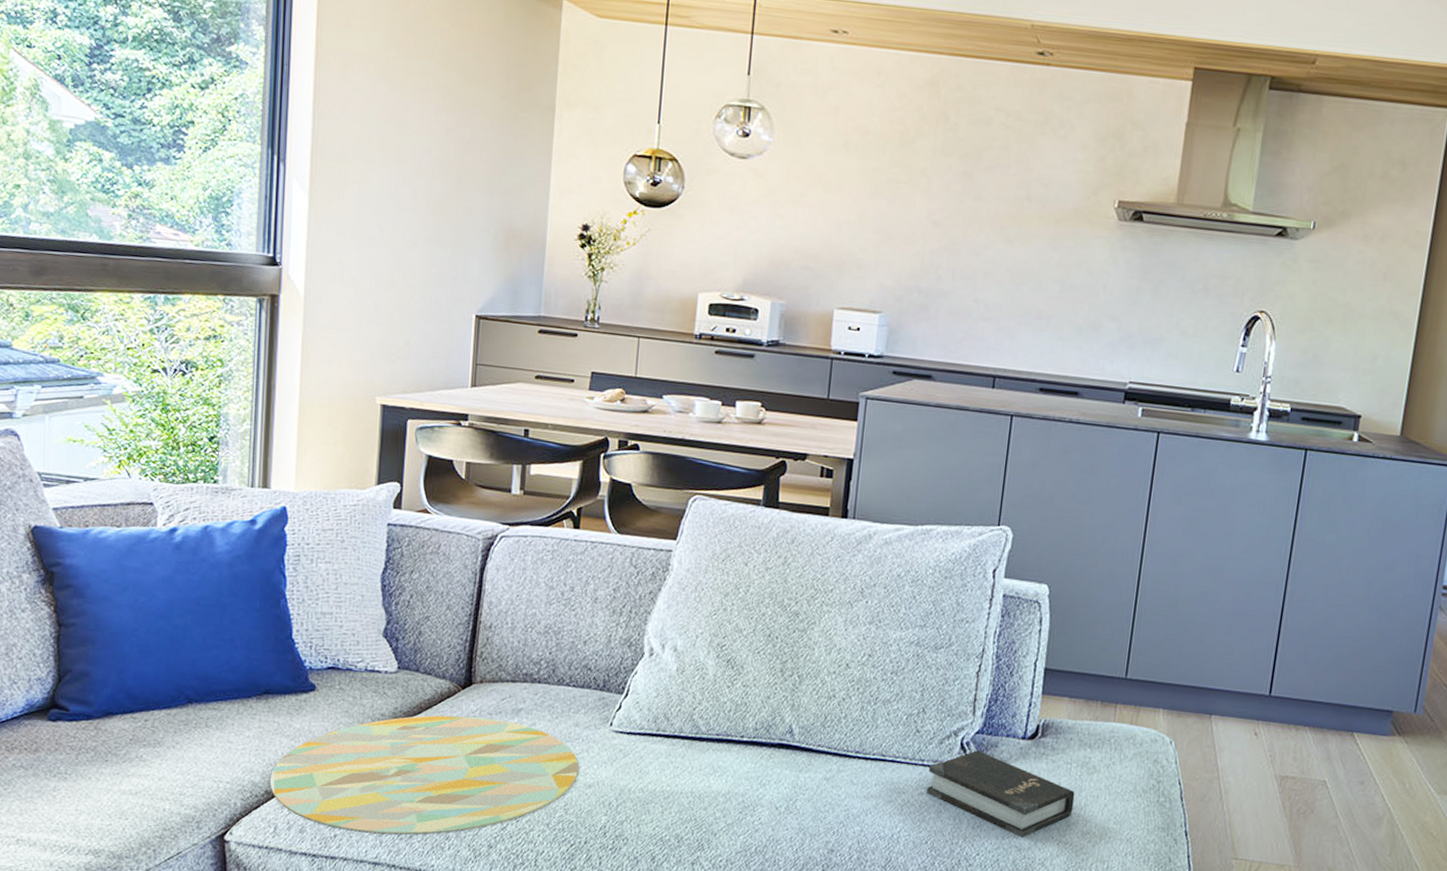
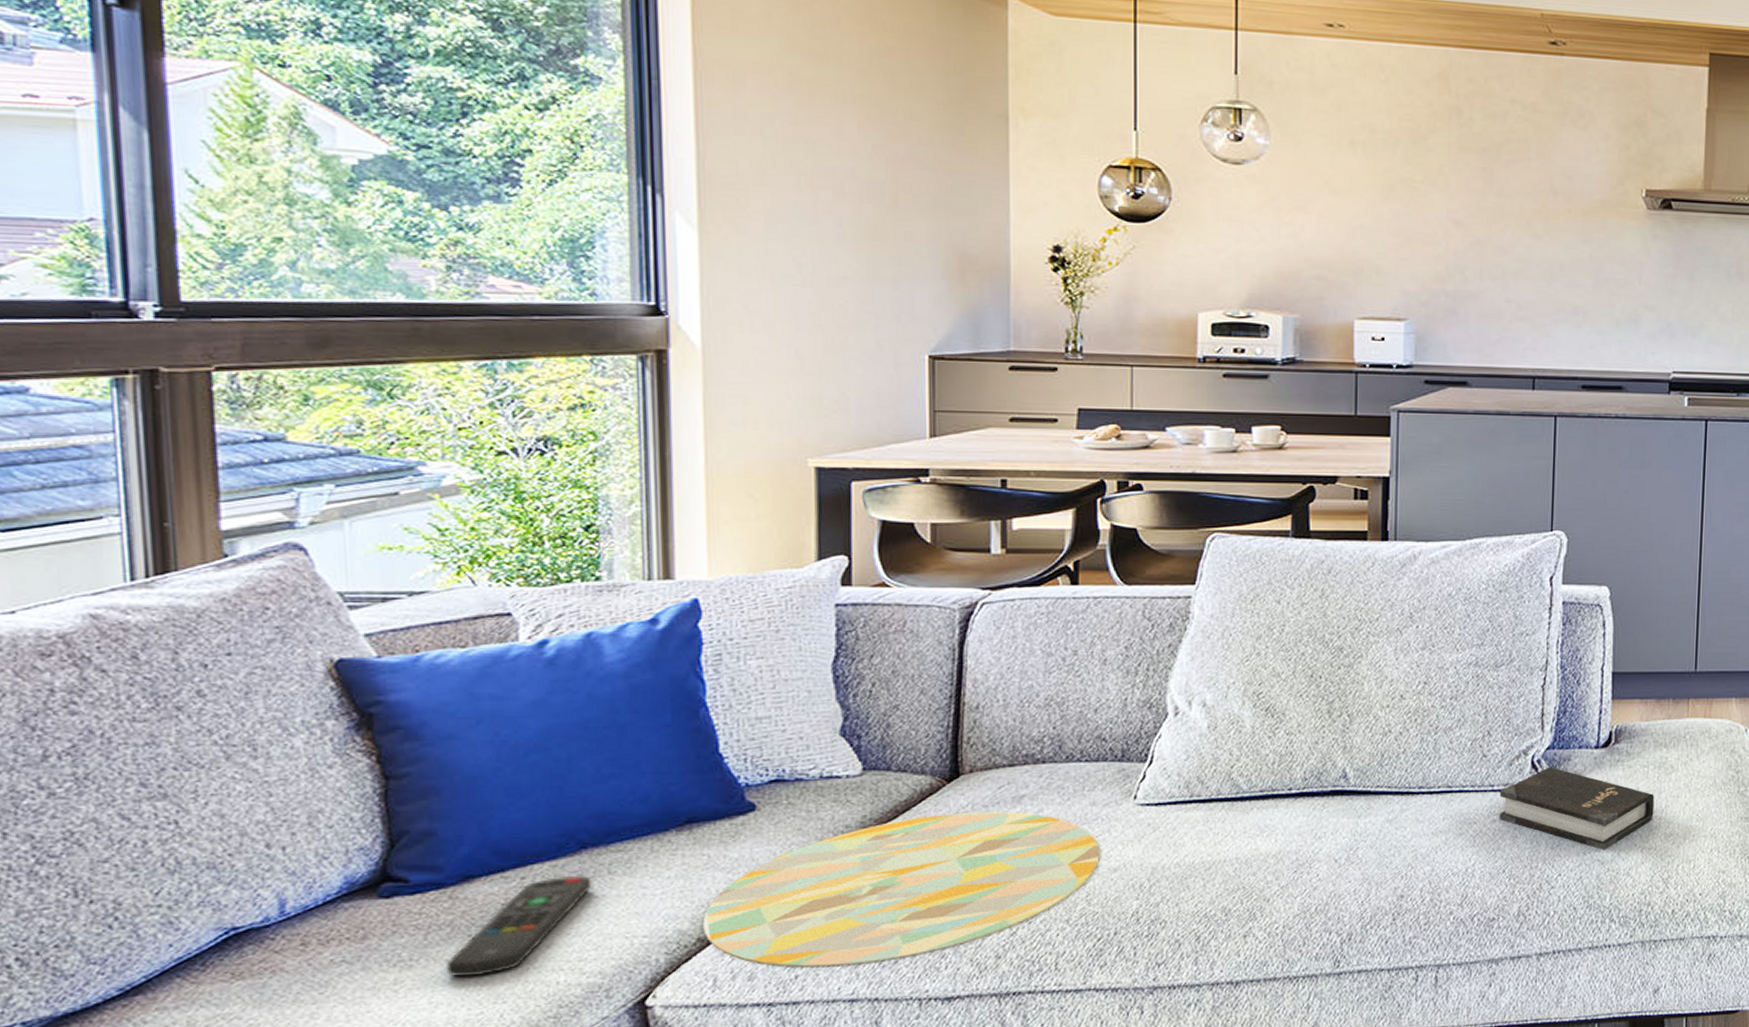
remote control: none [89,723,194,795] -> present [446,875,592,977]

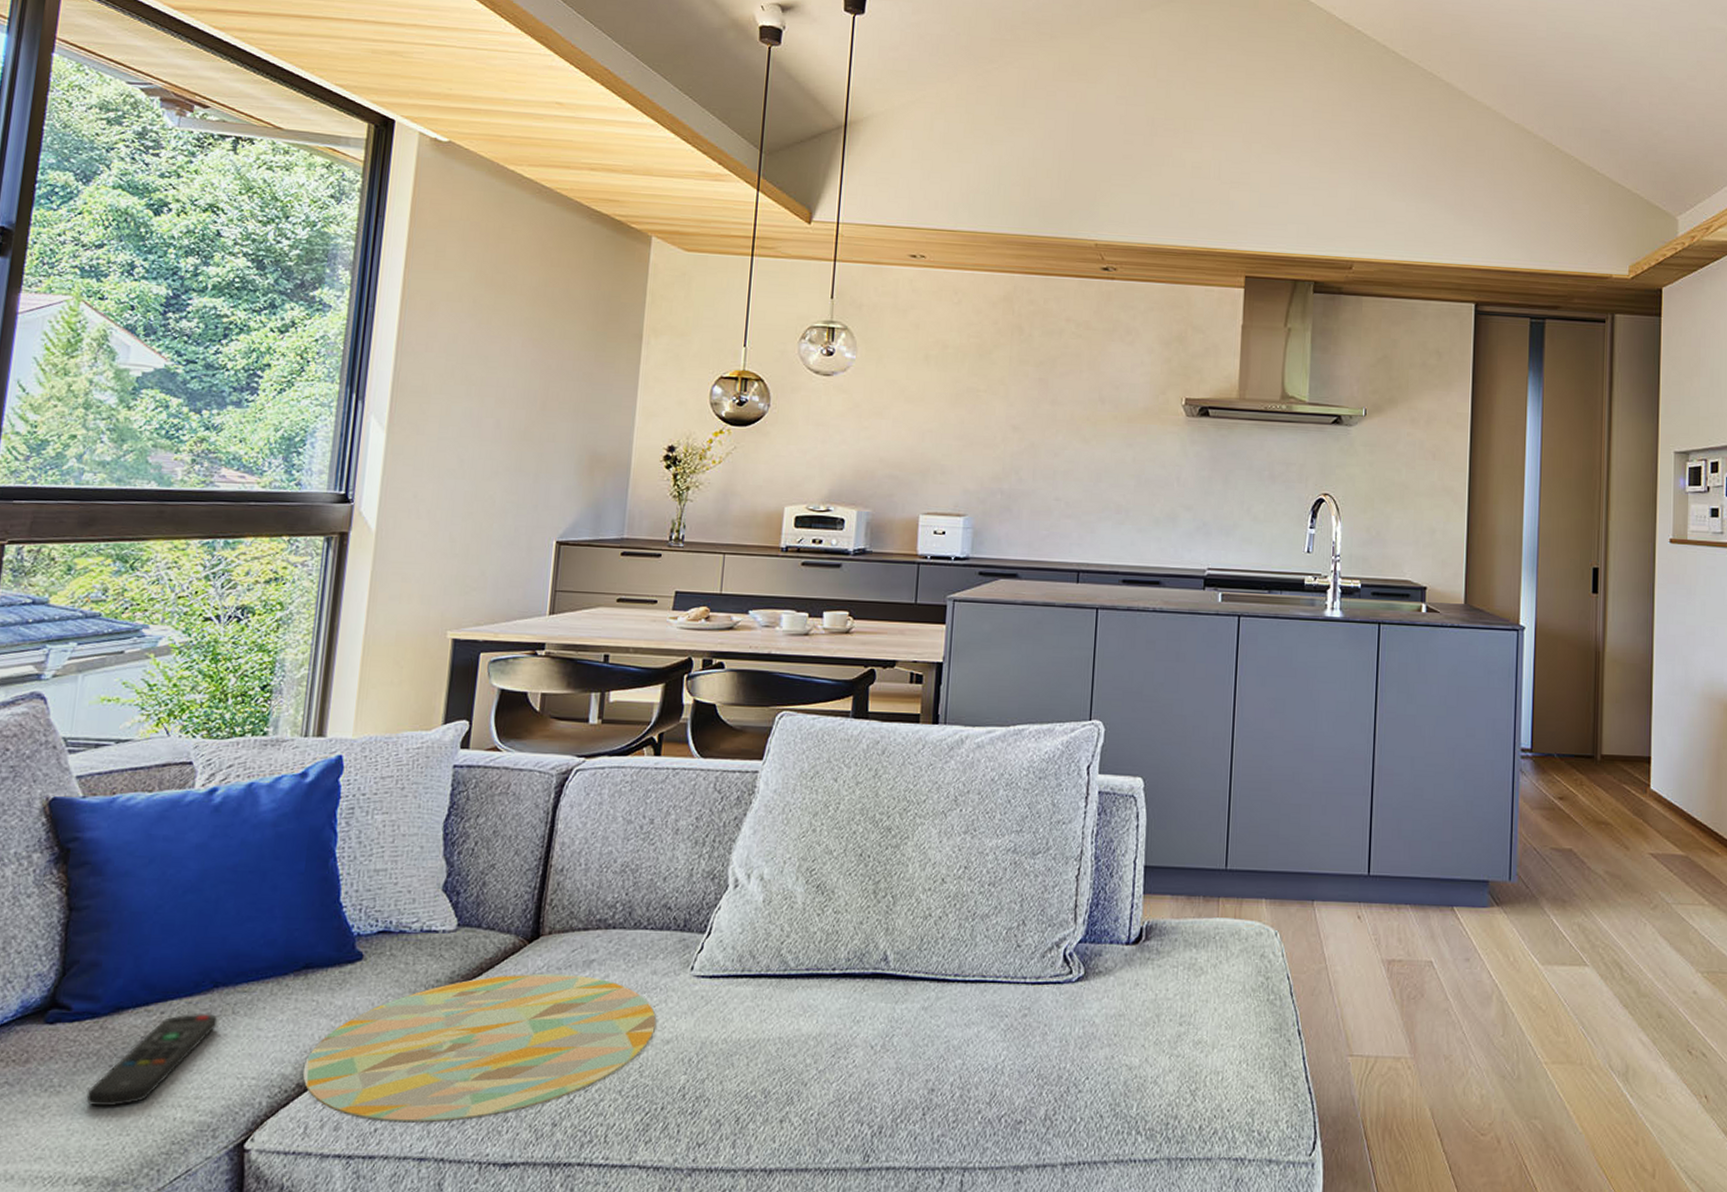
hardback book: present [1498,767,1655,850] -> none [1029,961,1184,1054]

